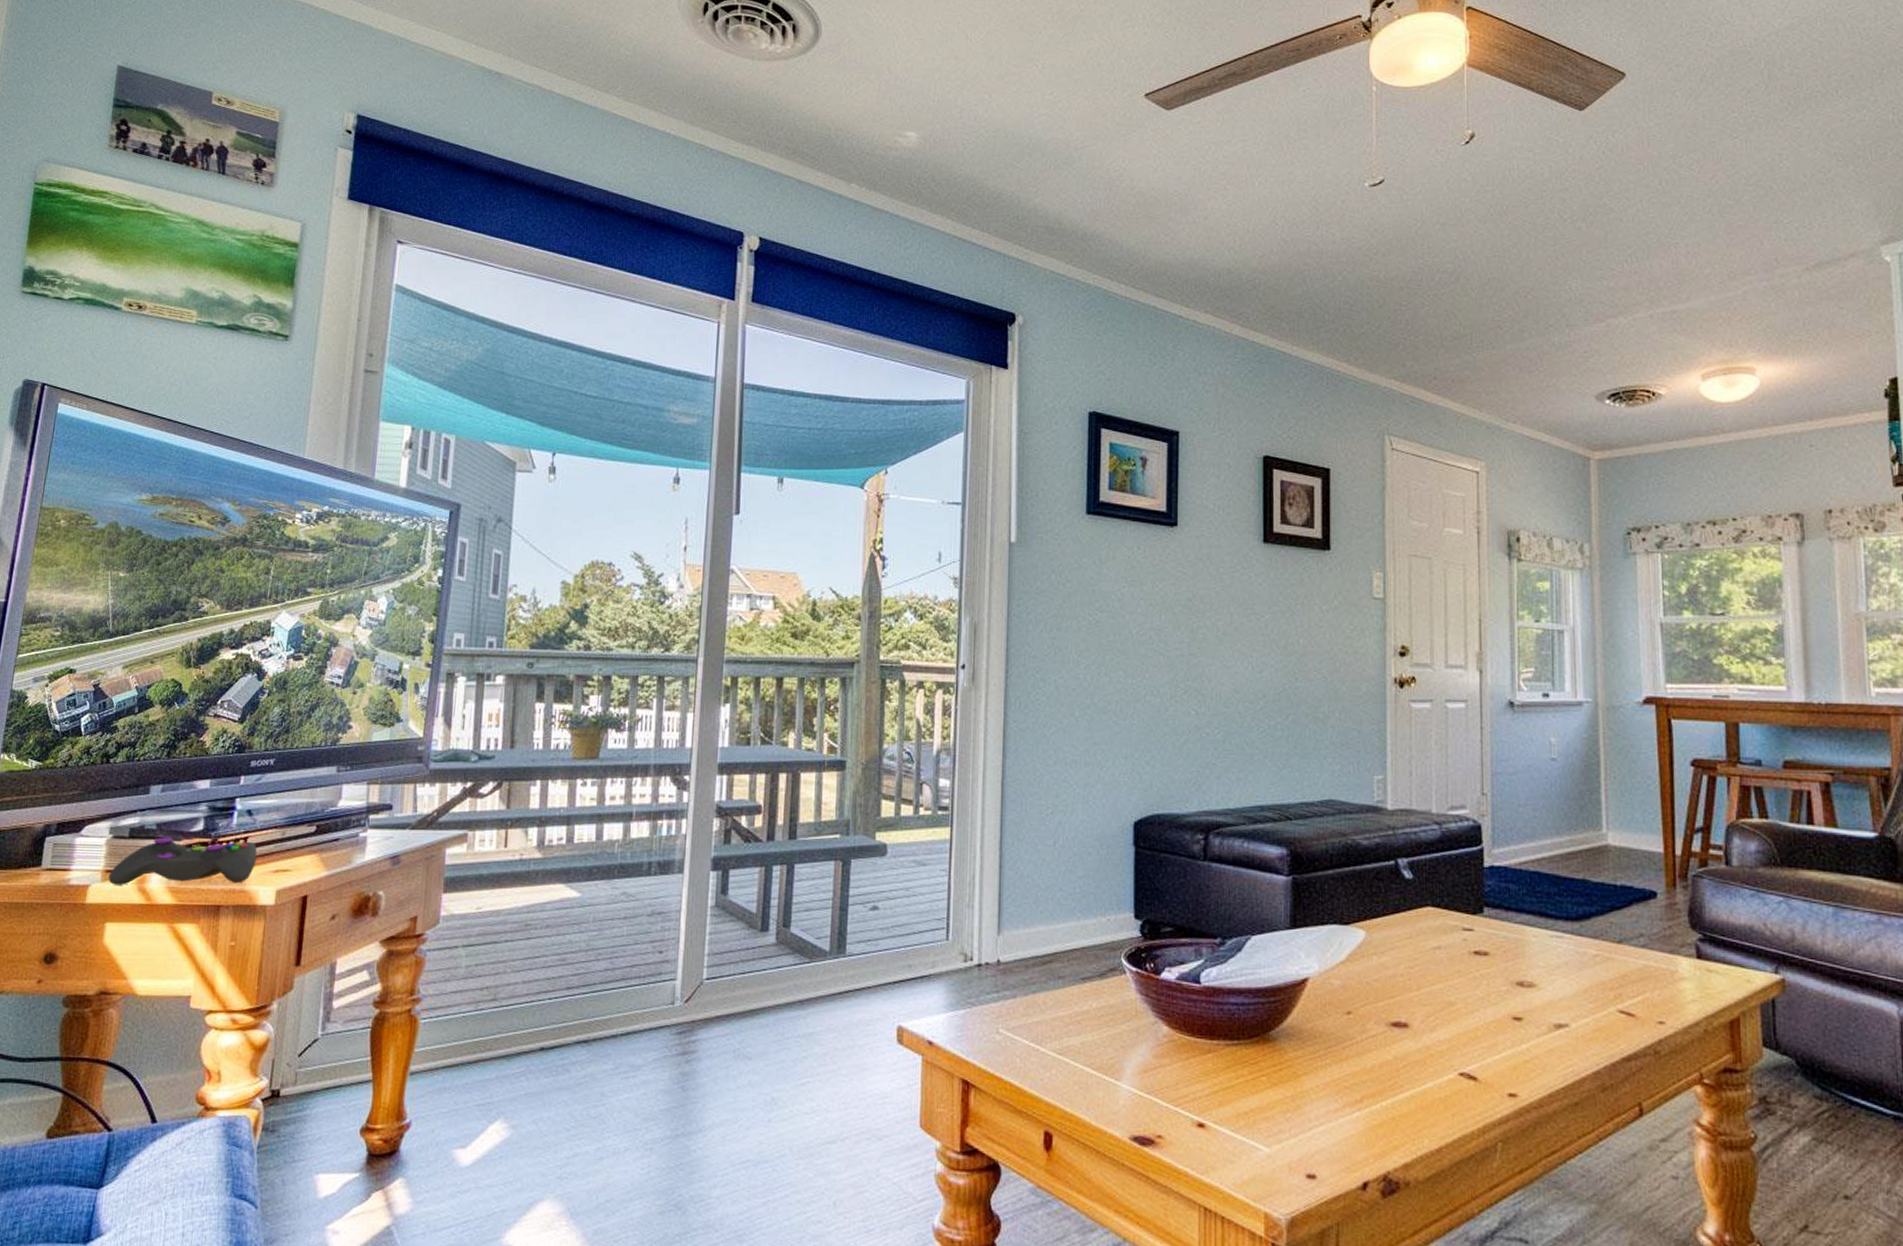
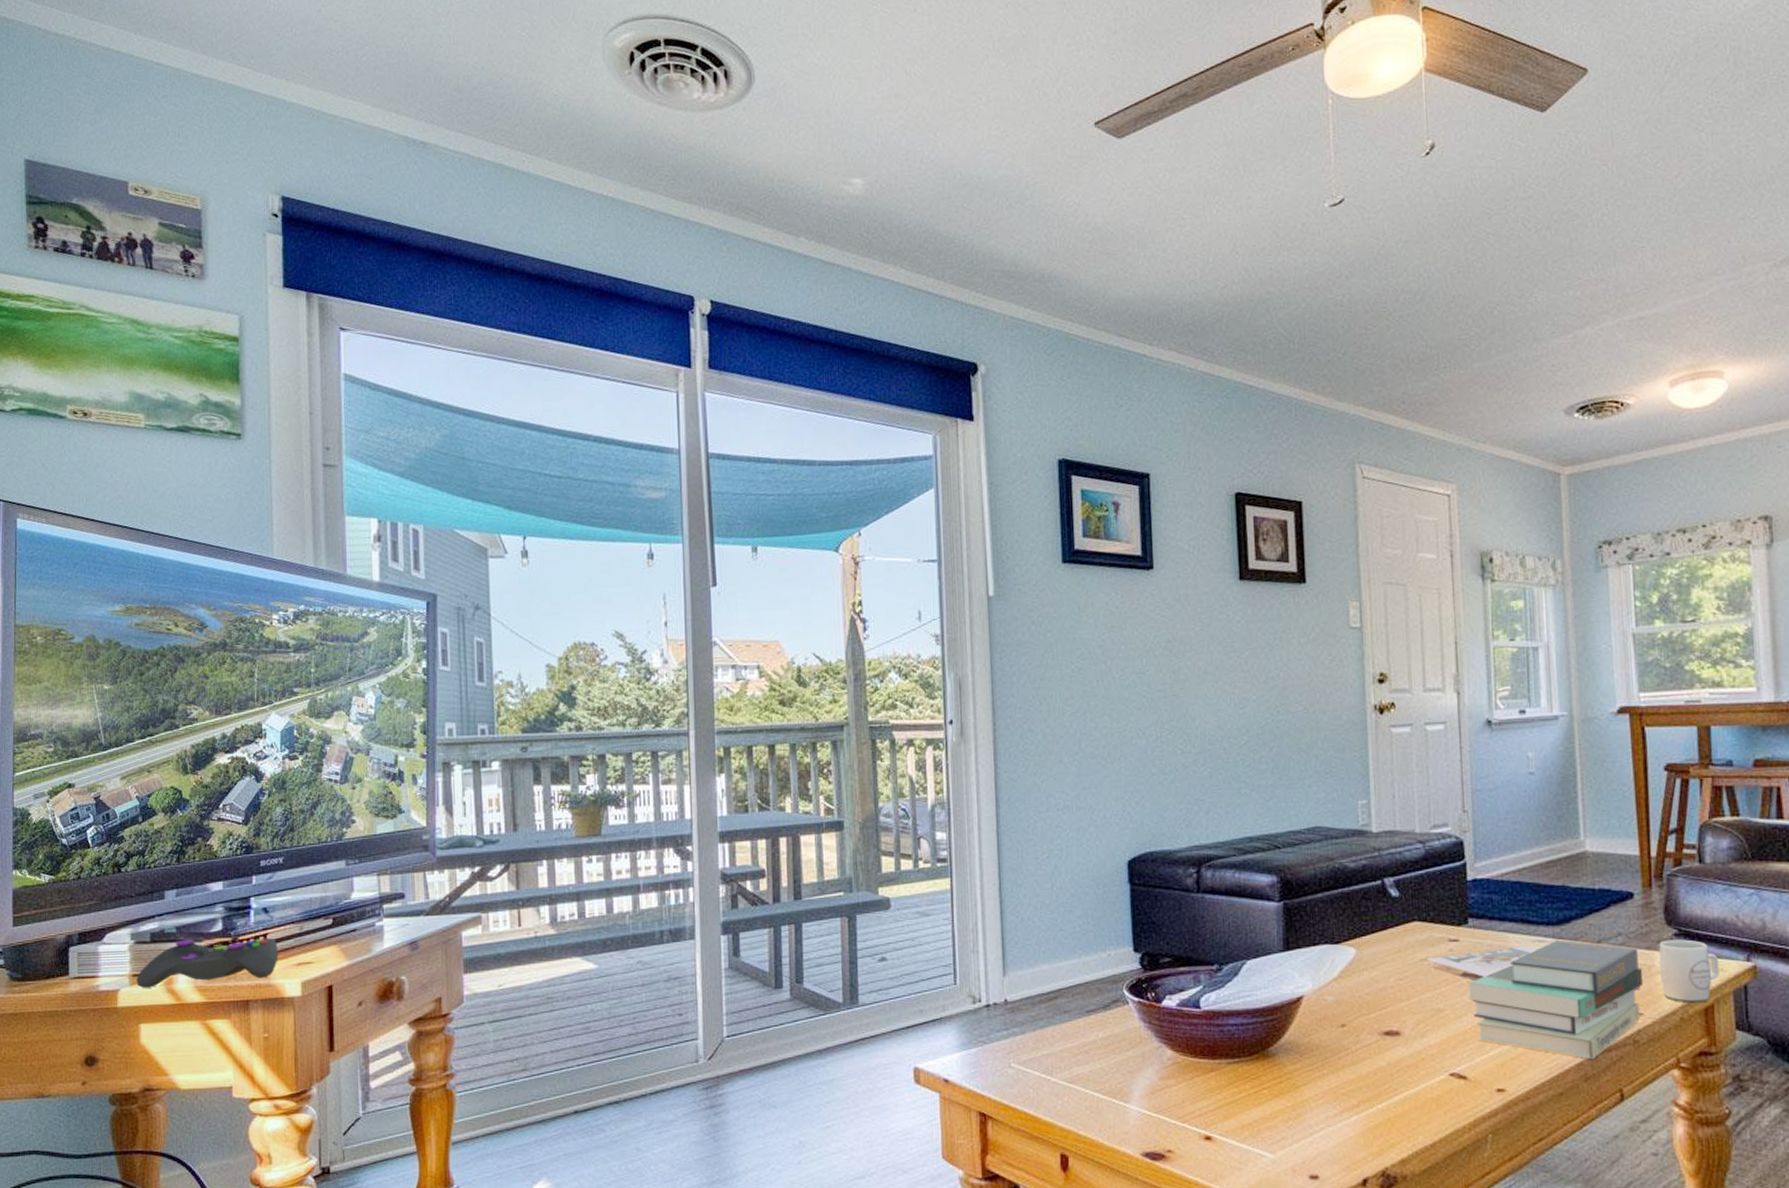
magazine: none [1438,939,1663,997] -> present [1426,945,1641,991]
books: none [1482,936,1665,1068] -> present [1469,939,1643,1059]
mug: none [1682,944,1746,1015] -> present [1658,939,1719,1003]

